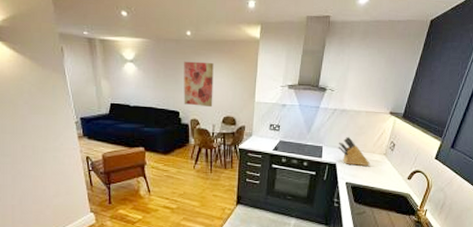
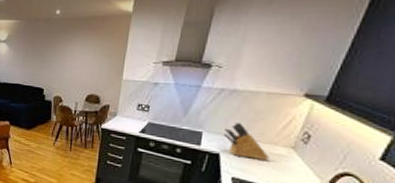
wall art: present [183,61,214,107] -> none [48,39,81,84]

